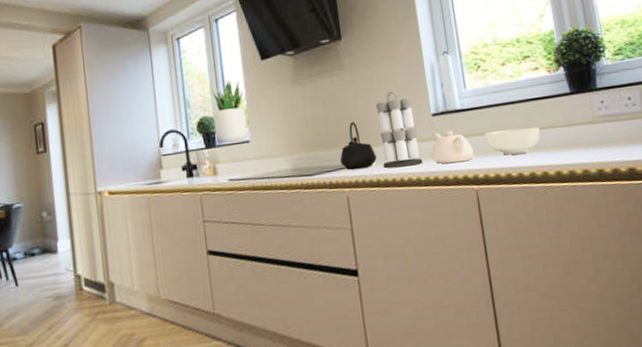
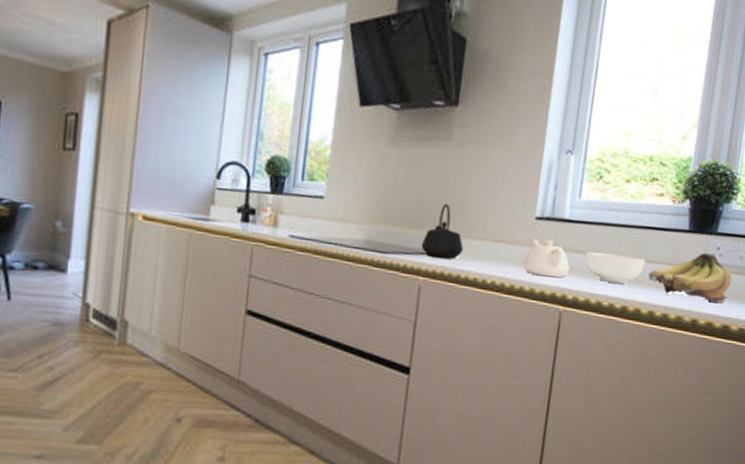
planter: present [211,80,247,144] -> none [285,120,329,195]
spice rack: present [376,91,423,168] -> none [467,180,519,270]
fruit: none [546,108,625,153] -> present [648,253,732,304]

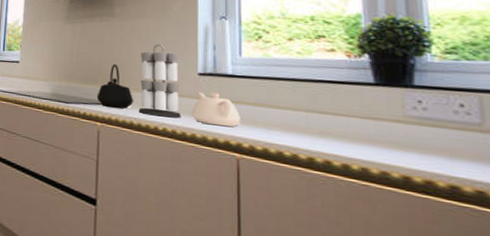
spice rack: none [467,180,519,270] -> present [138,44,181,118]
bowl: present [585,251,646,284] -> none [256,103,327,135]
fruit: present [648,253,732,304] -> none [334,106,449,161]

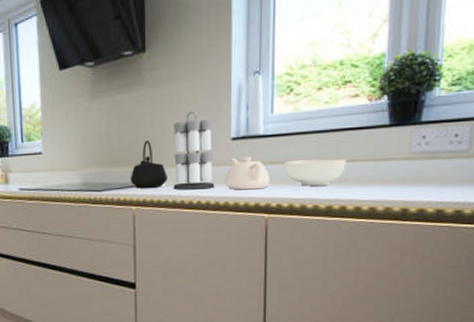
bowl: none [256,103,327,135] -> present [284,158,346,186]

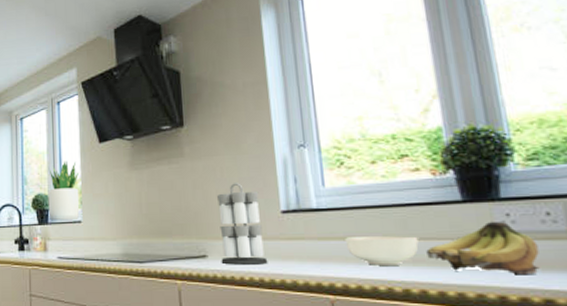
planter: none [7,90,40,153] -> present [48,161,80,221]
kettle: present [130,140,167,188] -> none [173,211,214,261]
teapot: present [224,156,270,190] -> none [278,231,331,267]
fruit: none [351,144,442,190] -> present [426,222,540,275]

